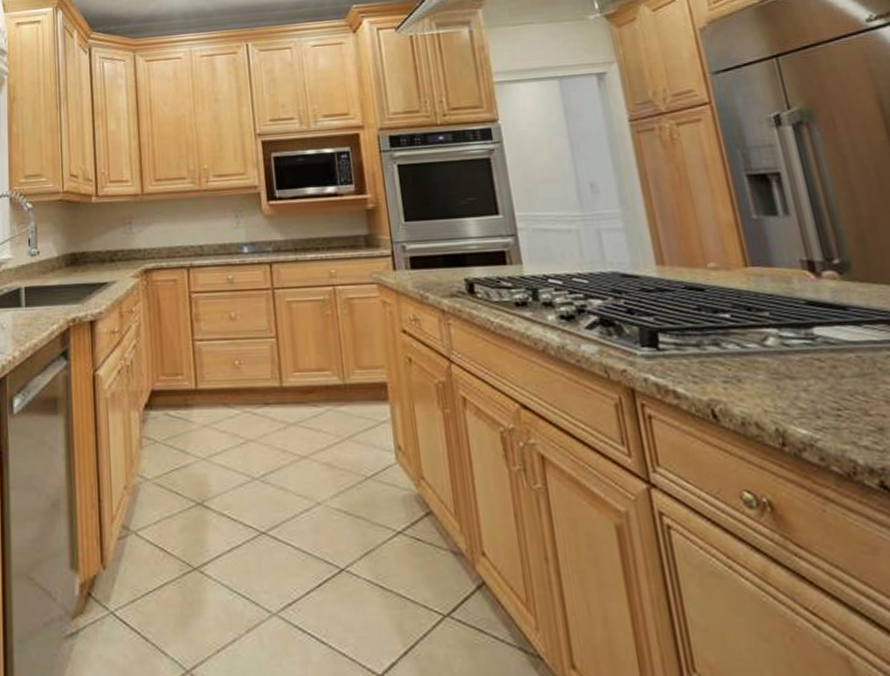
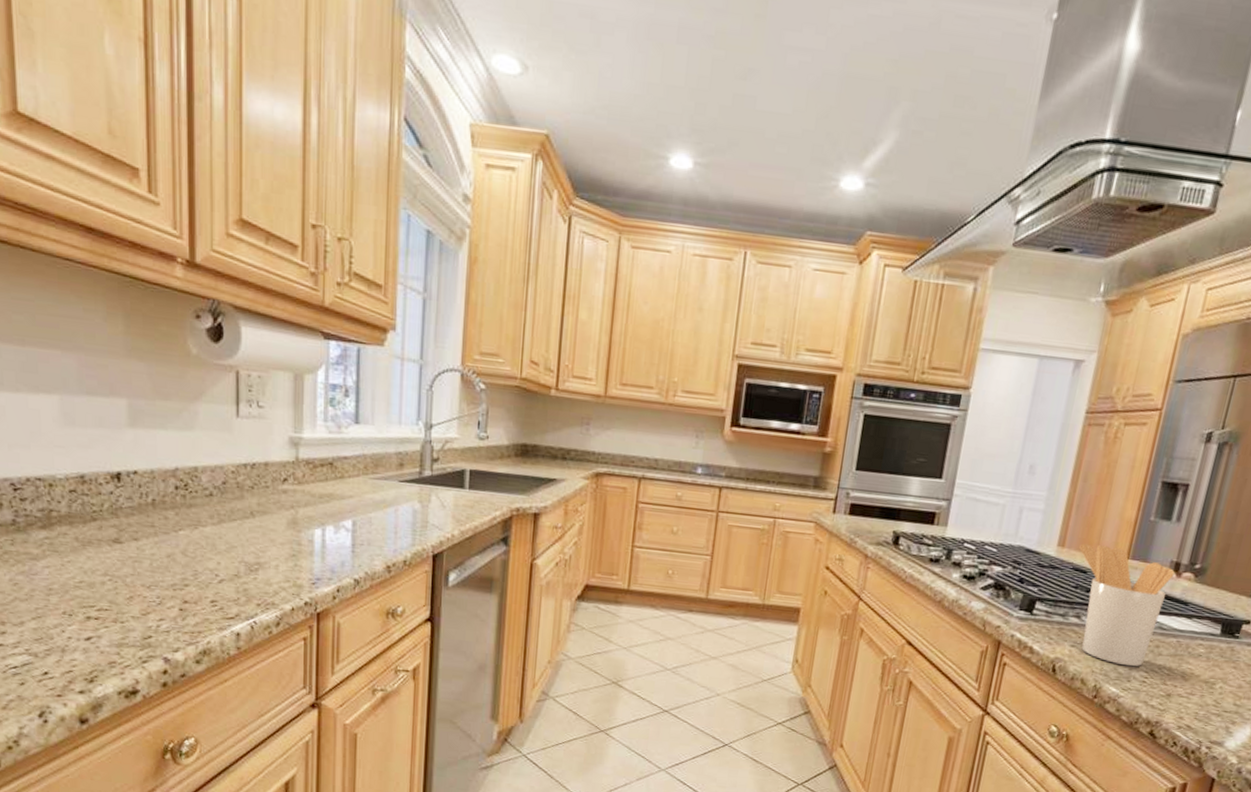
utensil holder: none [682,255,826,398] -> present [1079,543,1175,667]

